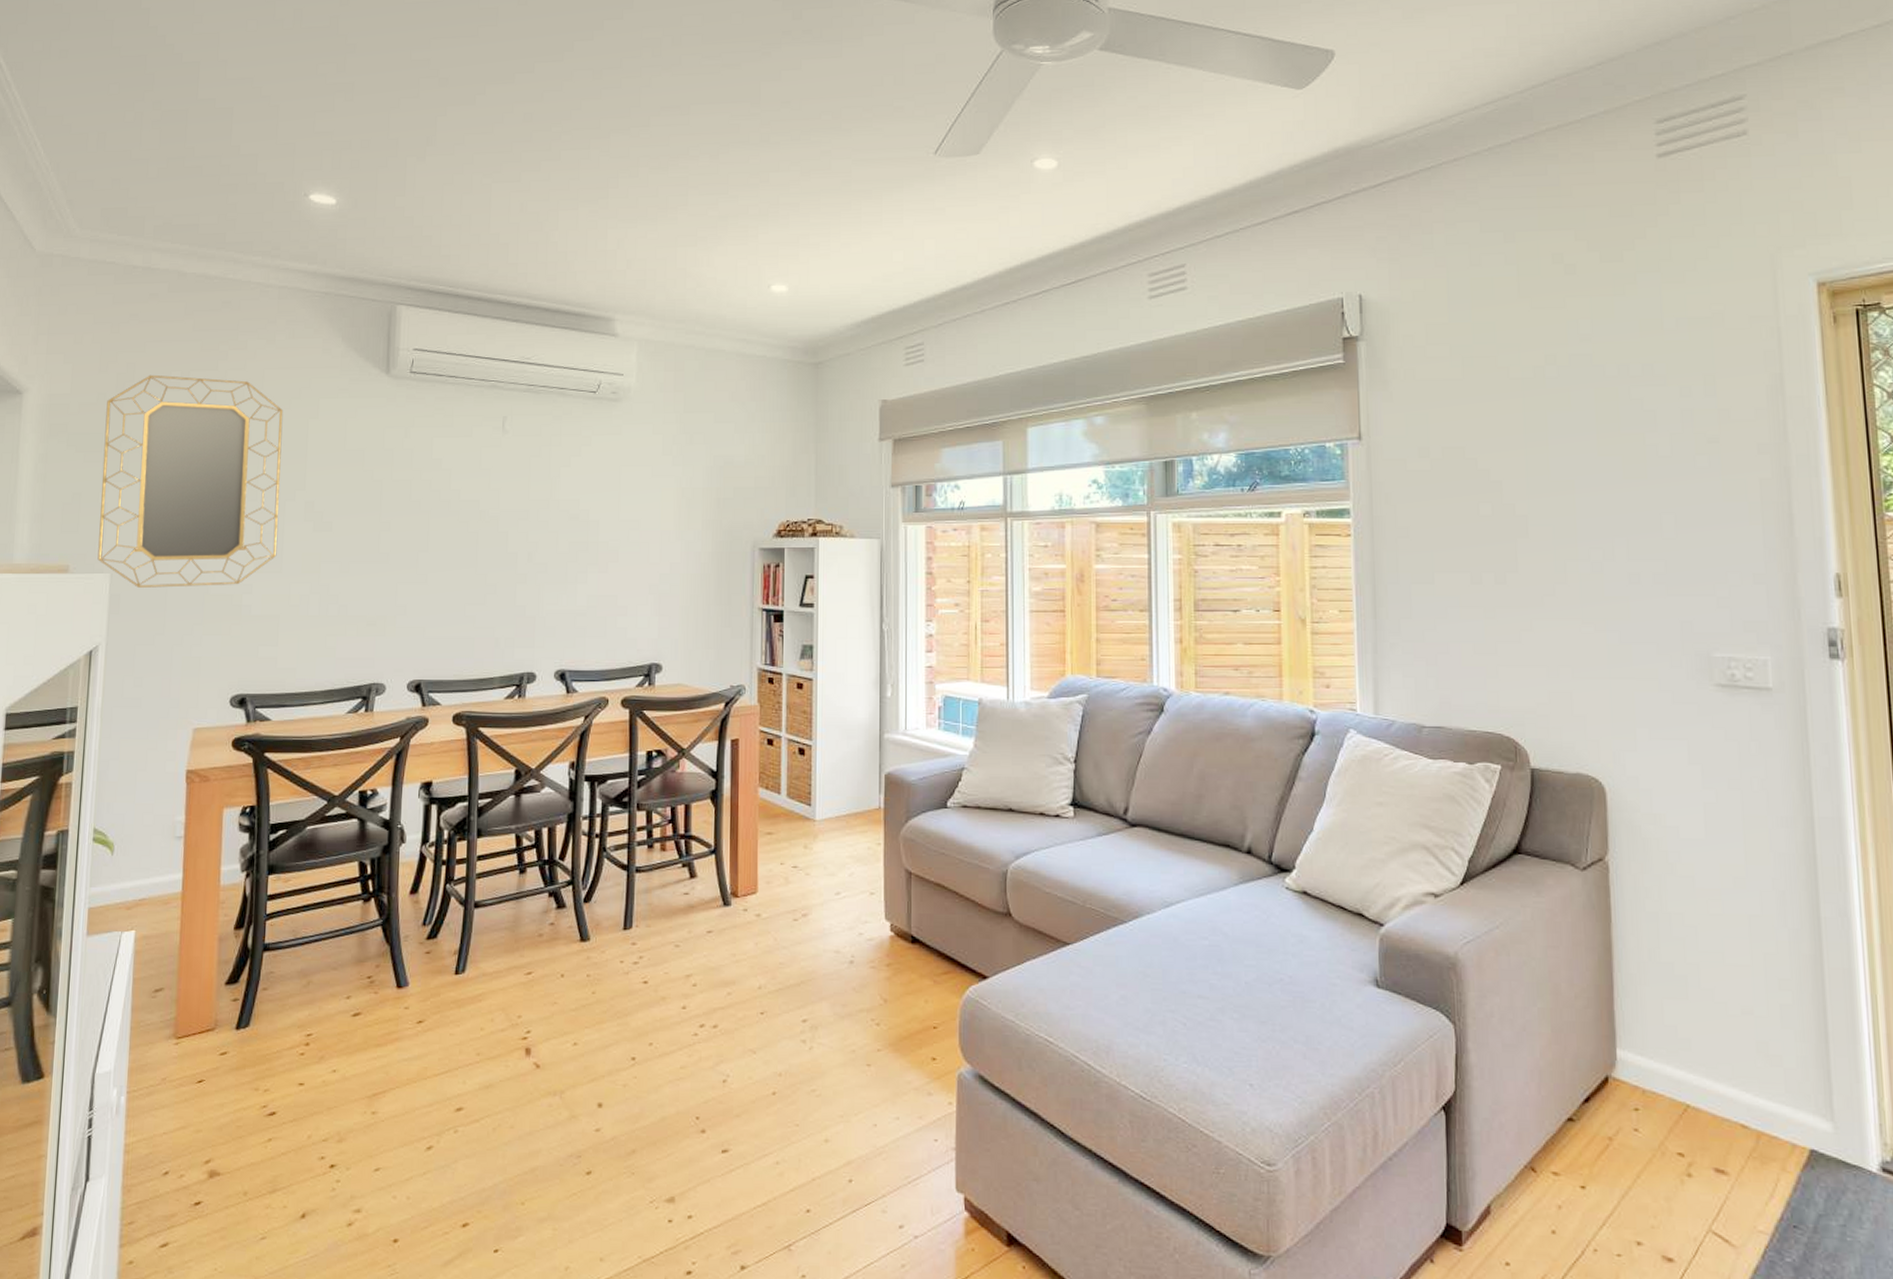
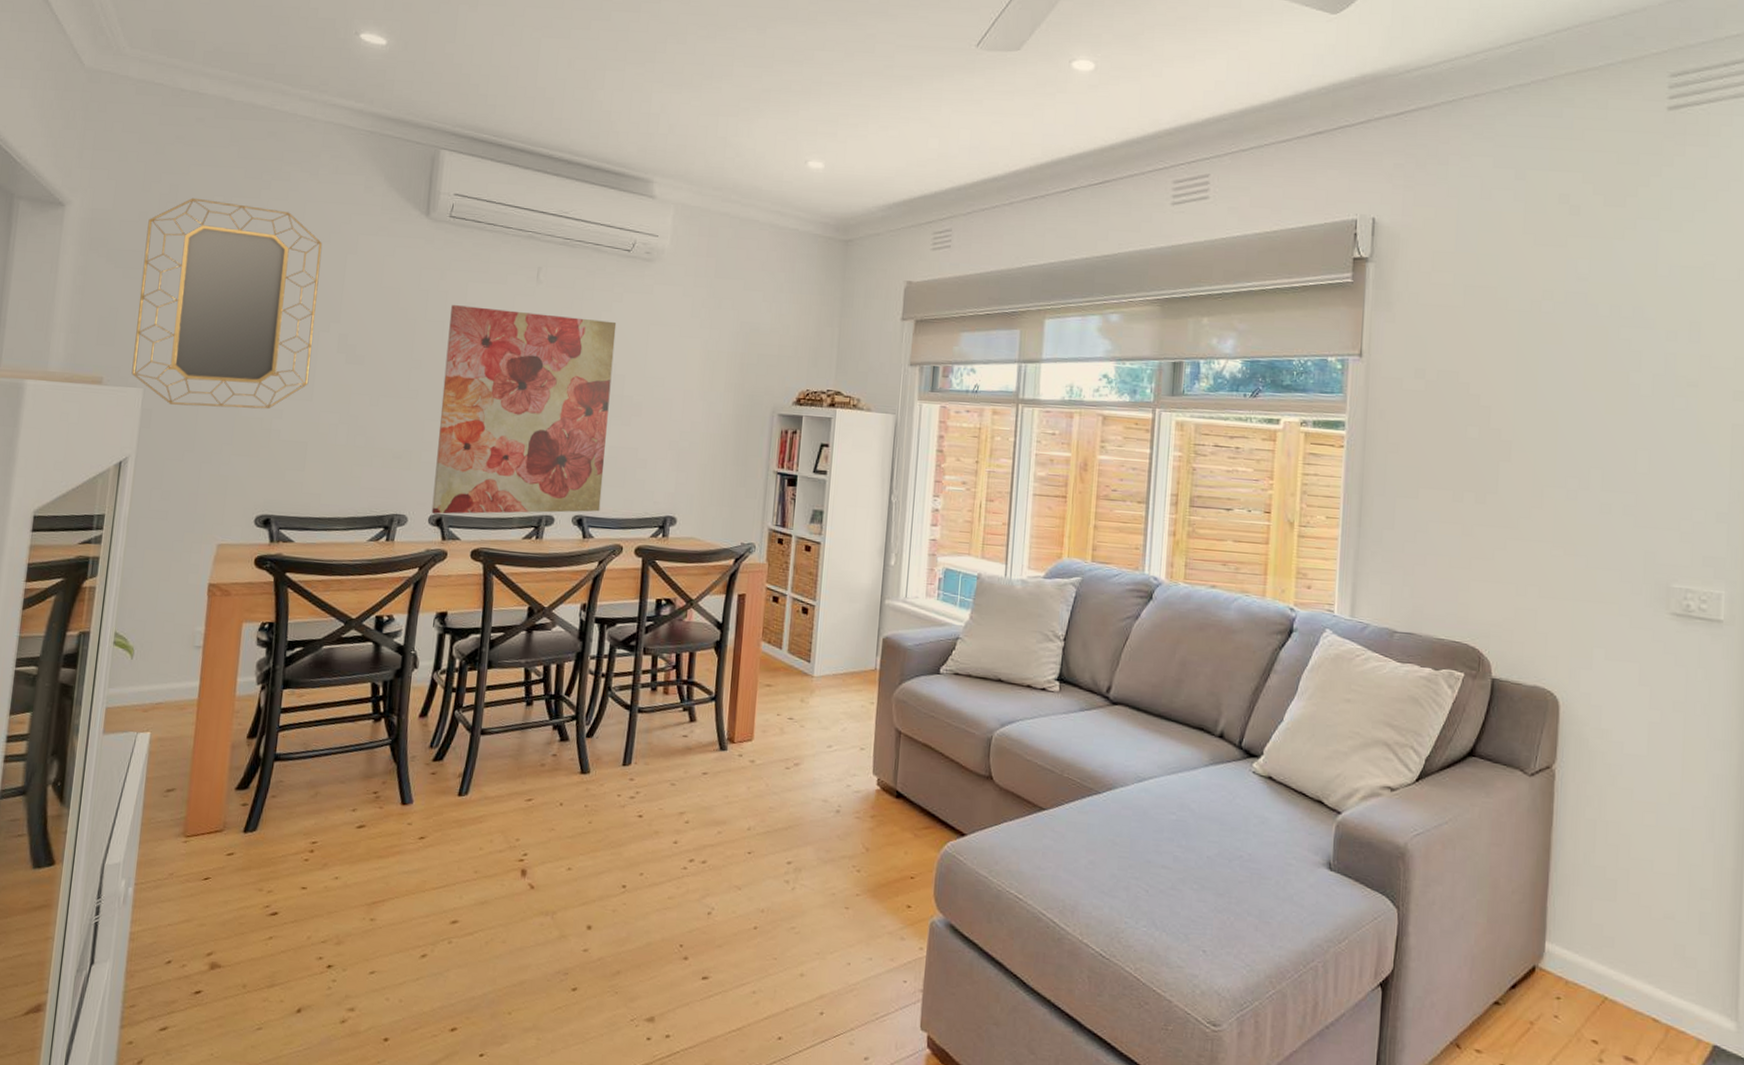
wall art: none [409,462,587,680] -> present [431,305,617,515]

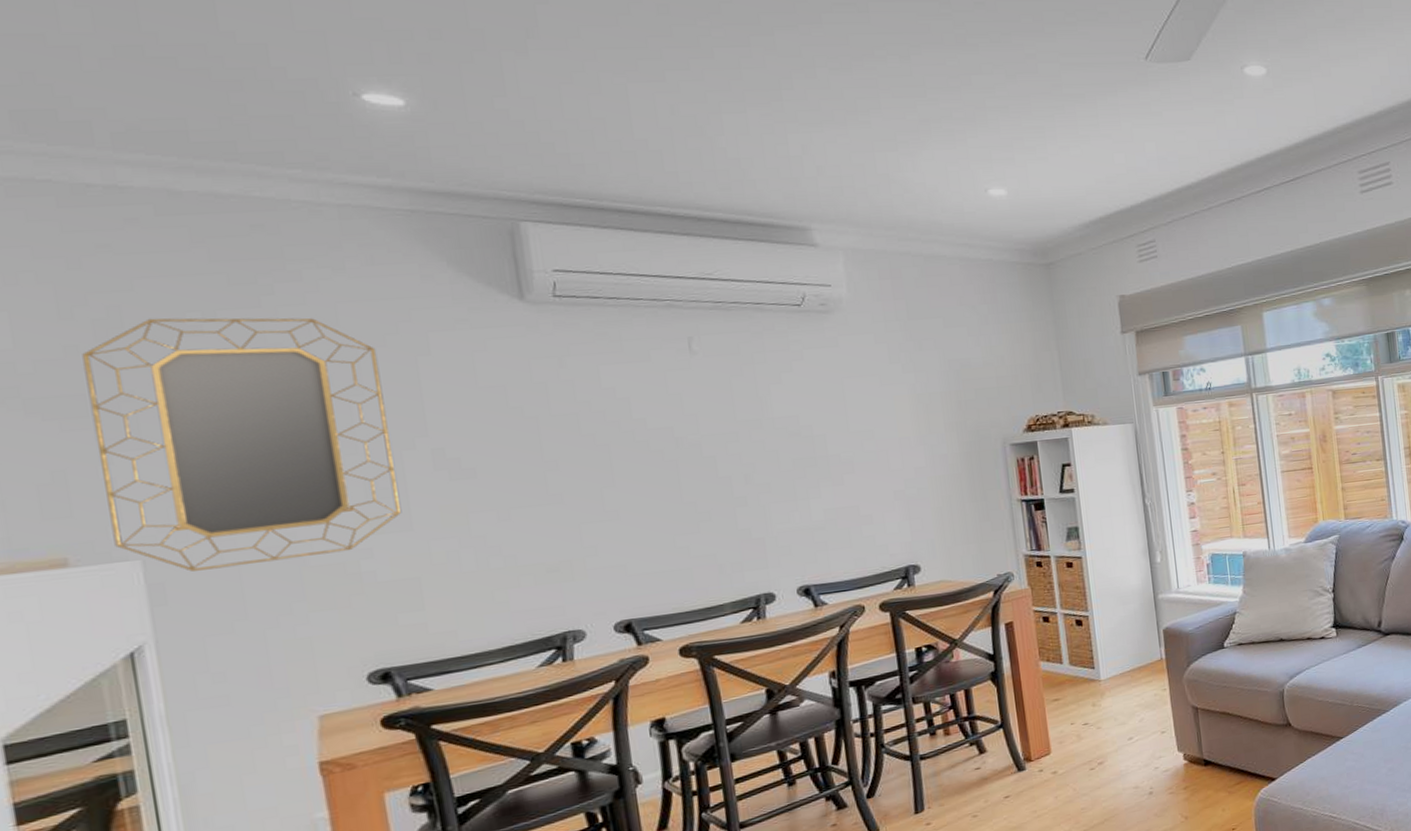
wall art: present [431,305,617,515] -> none [583,381,829,621]

